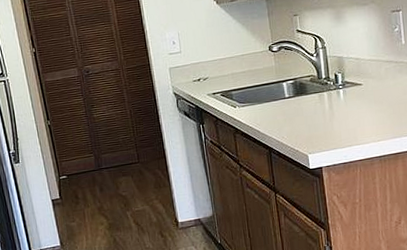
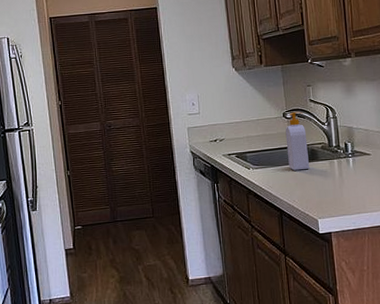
soap bottle: none [272,43,298,106] -> present [285,111,309,171]

